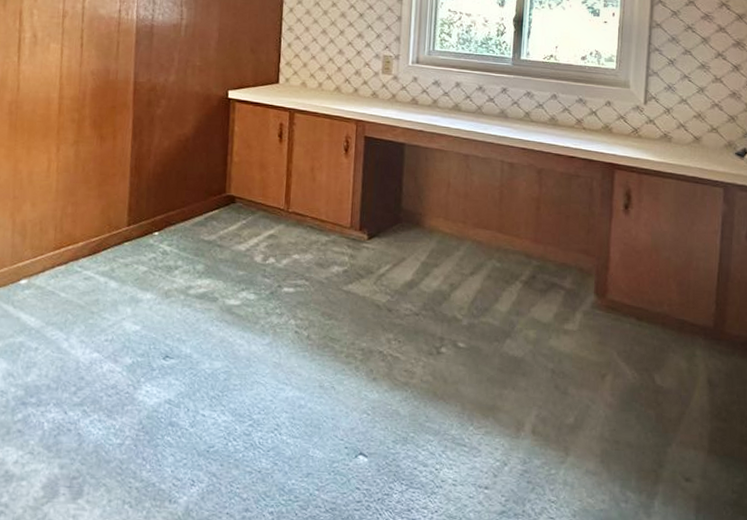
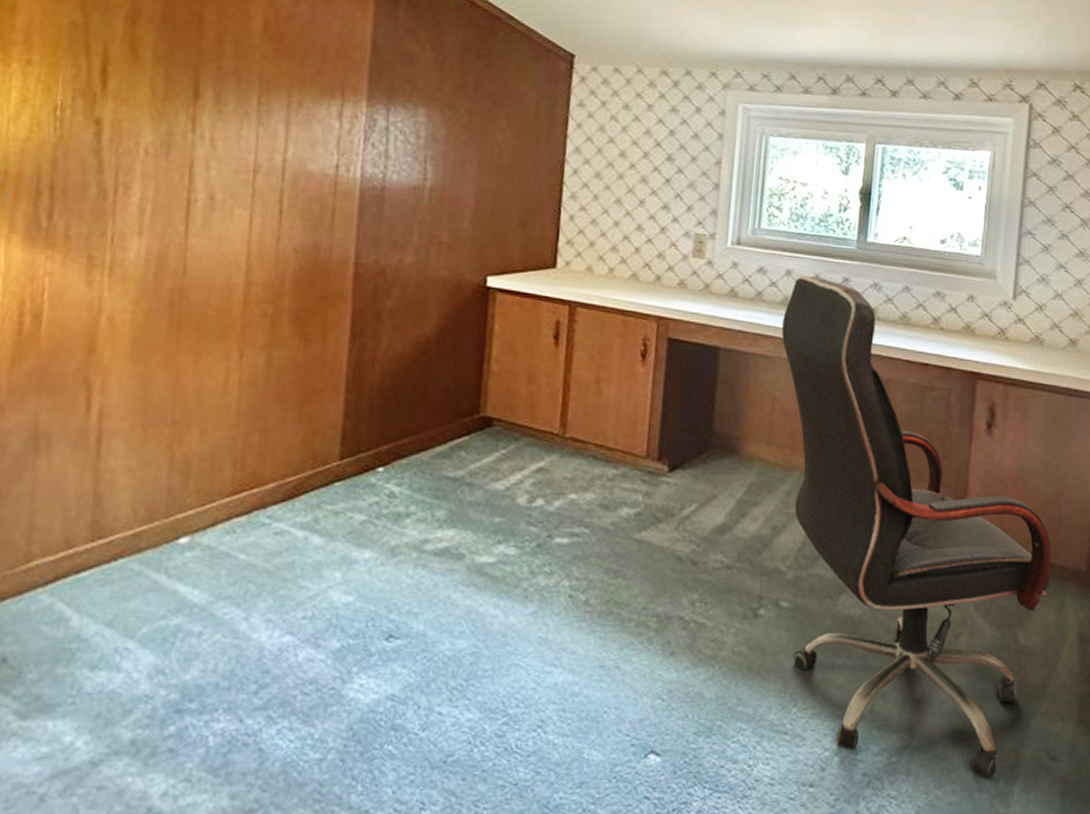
office chair: none [453,87,683,492] -> present [782,276,1052,779]

